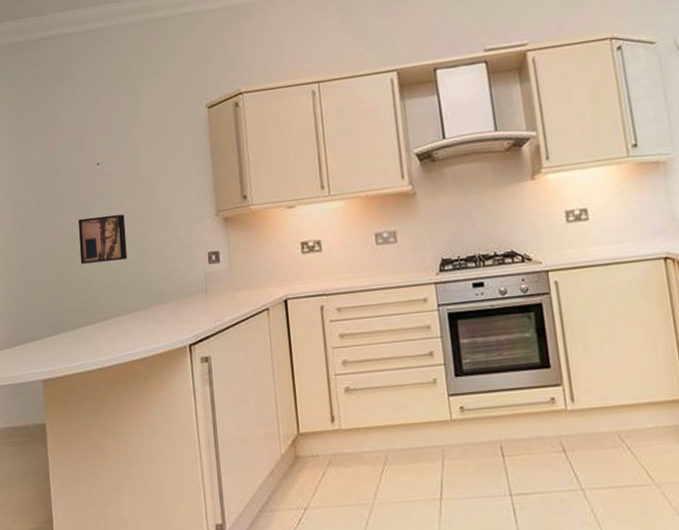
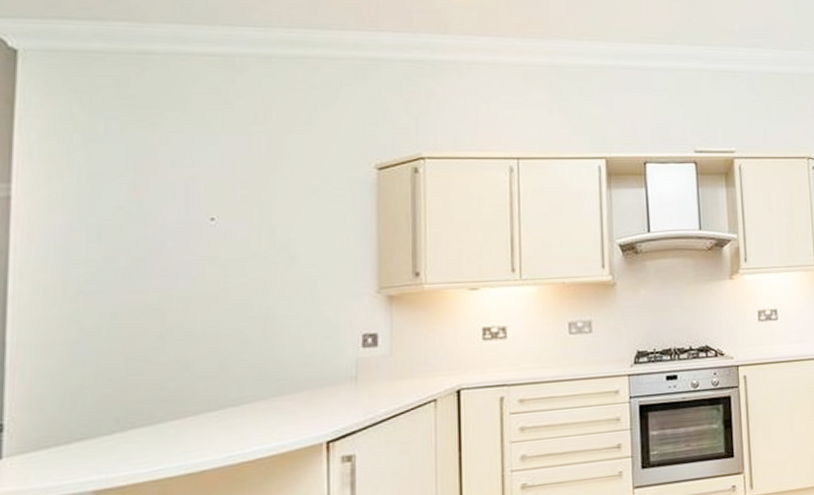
wall art: present [78,214,128,264] -> none [171,283,247,342]

